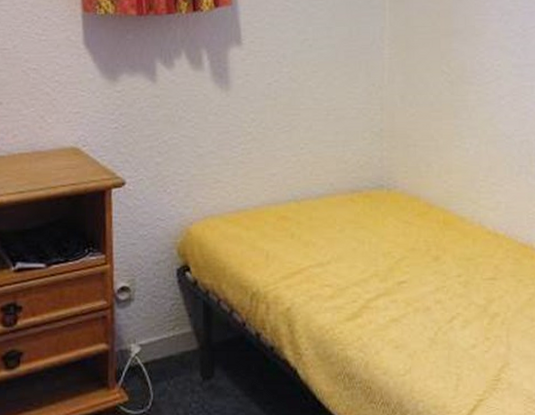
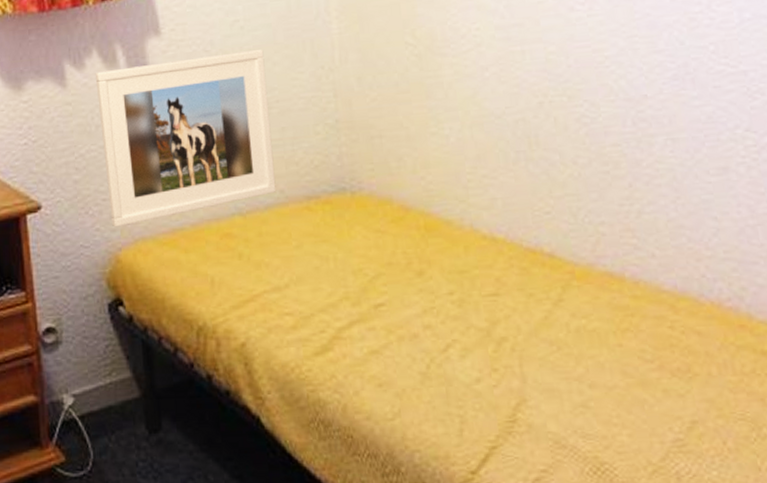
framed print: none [182,65,327,205] -> present [95,49,277,228]

